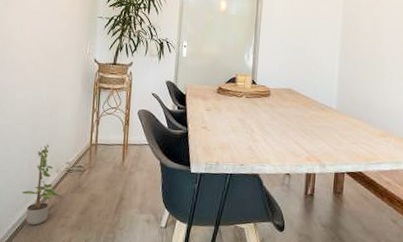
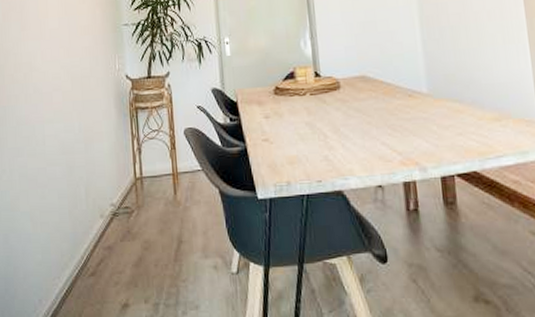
potted plant: present [22,143,60,225] -> none [65,183,109,286]

